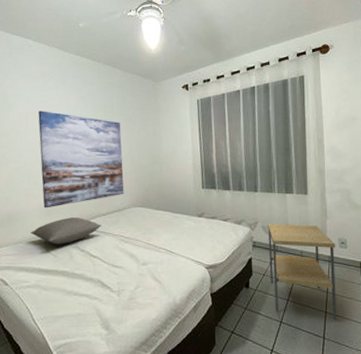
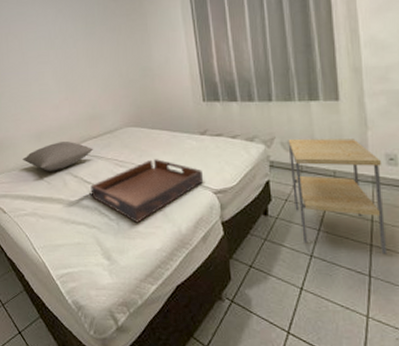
wall art: present [38,110,124,208] -> none [17,29,114,133]
serving tray: none [95,236,199,294] -> present [90,159,204,223]

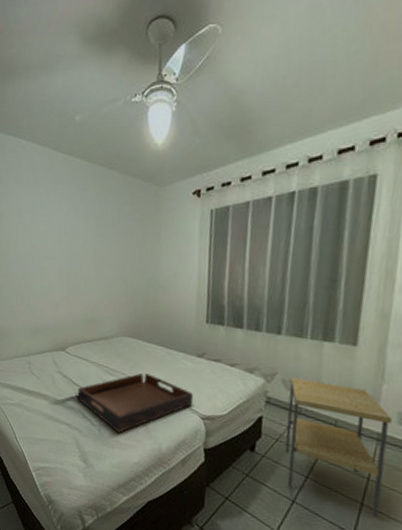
pillow: present [22,142,94,171] -> none [16,339,87,368]

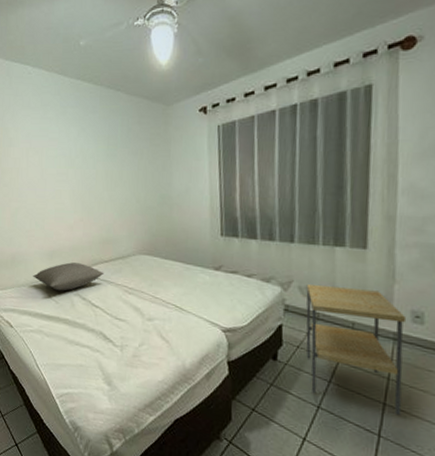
pillow: none [16,339,87,368] -> present [33,262,105,291]
serving tray: present [77,372,194,433] -> none [97,289,214,352]

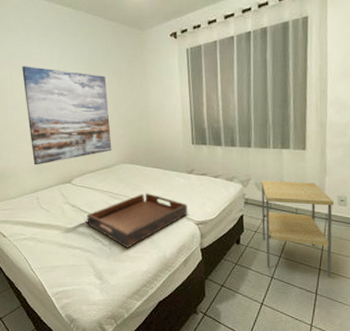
pillow: present [33,262,105,291] -> none [23,174,92,201]
wall art: none [38,145,129,252] -> present [22,66,112,165]
serving tray: none [97,289,214,352] -> present [87,193,188,248]

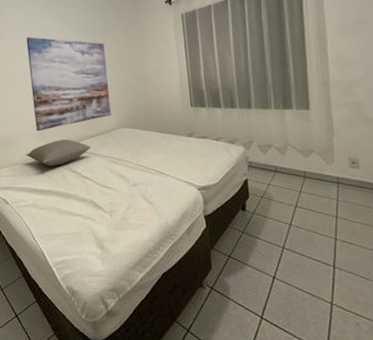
pillow: none [23,174,92,201] -> present [26,140,92,166]
serving tray: present [87,193,188,248] -> none [87,157,190,215]
side table: present [261,181,335,277] -> none [264,143,350,248]

